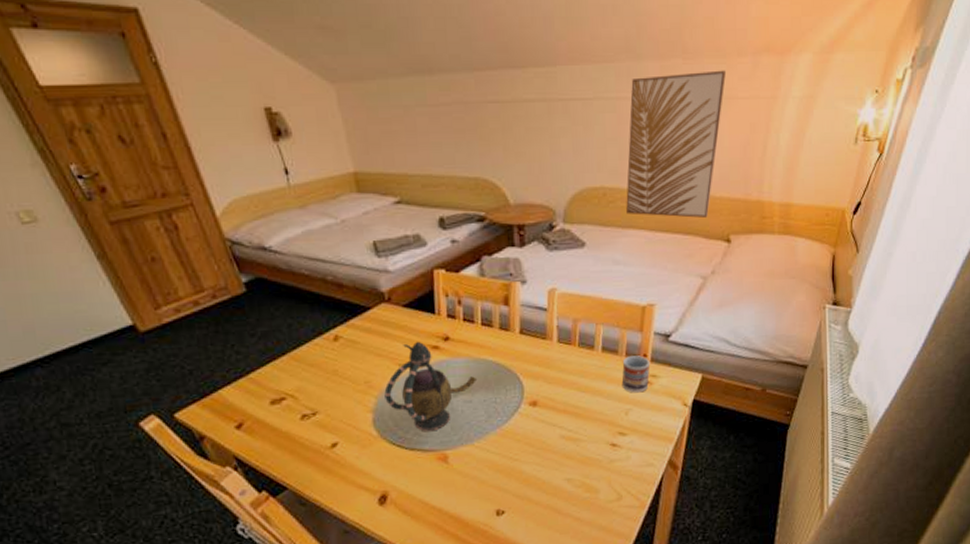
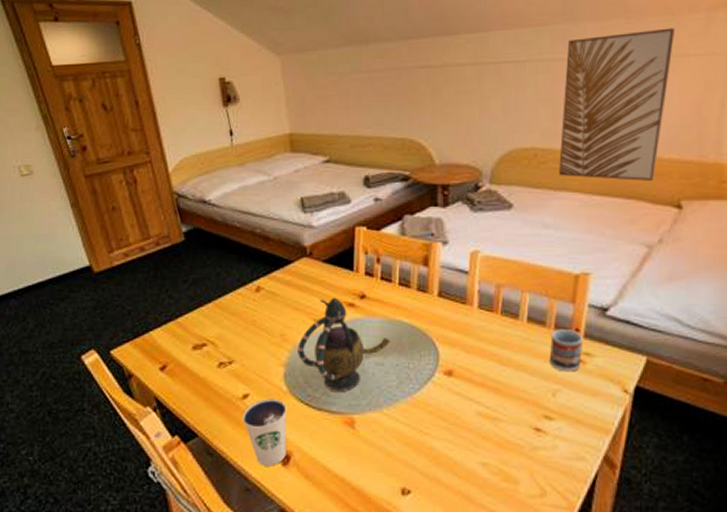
dixie cup: none [333,444,382,508] -> present [242,398,287,467]

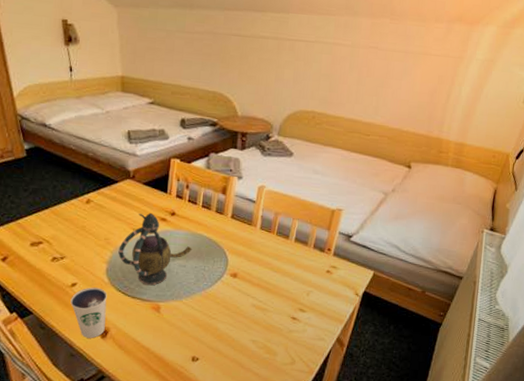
cup: present [549,329,584,372] -> none [307,248,333,279]
wall art: present [559,28,676,182] -> none [329,29,425,147]

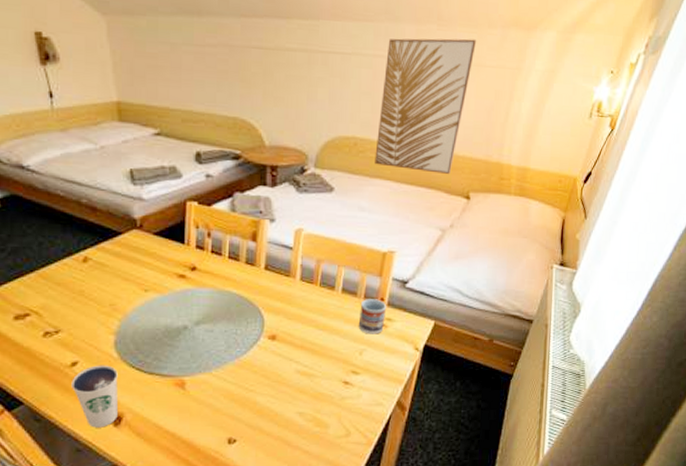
teapot: present [118,212,193,286] -> none [128,268,221,358]
cup: none [307,248,333,279] -> present [358,299,387,334]
wall art: none [329,29,425,147] -> present [375,38,477,175]

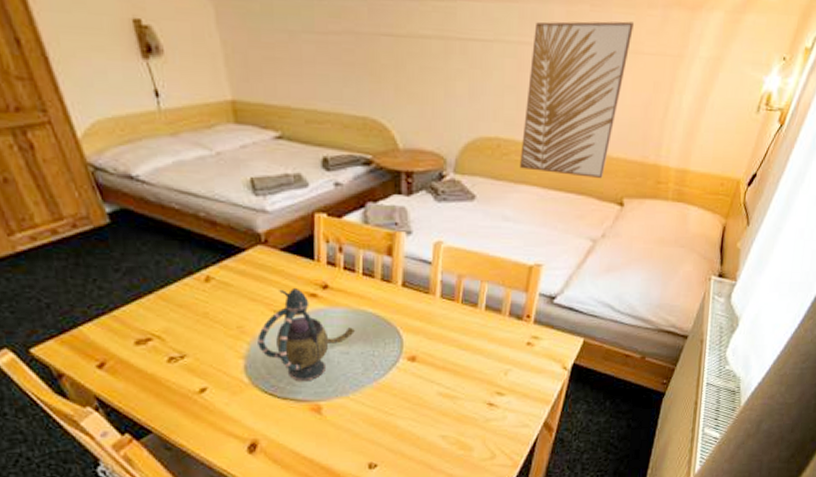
dixie cup: present [71,365,118,428] -> none [201,391,252,455]
teapot: none [128,268,221,358] -> present [257,287,356,382]
cup: present [358,299,387,334] -> none [503,316,534,354]

